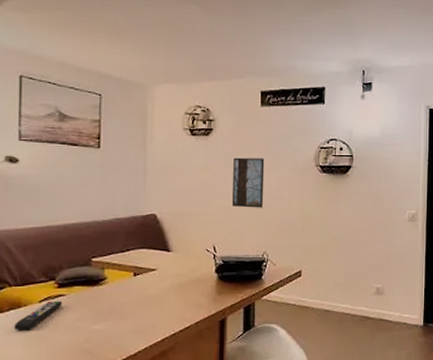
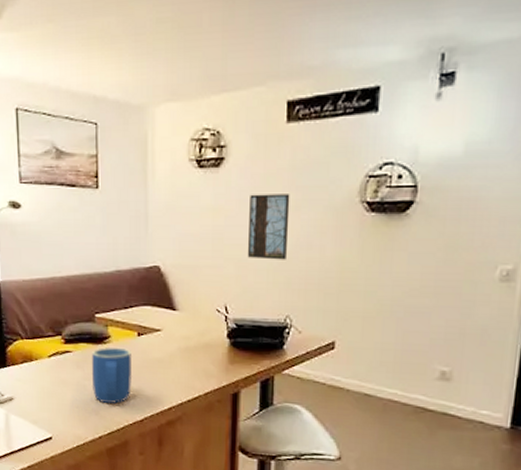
remote control: present [14,300,63,331] -> none [28,356,70,385]
mug: none [86,287,127,341] -> present [92,347,131,404]

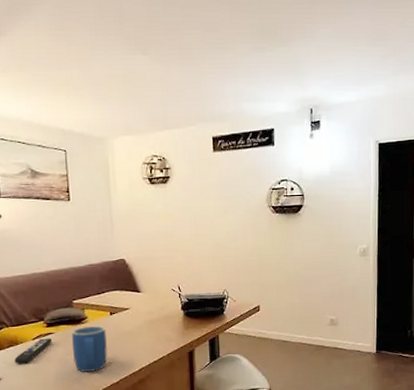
remote control: none [28,356,70,385] -> present [14,338,52,364]
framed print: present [247,194,290,260] -> none [191,202,221,250]

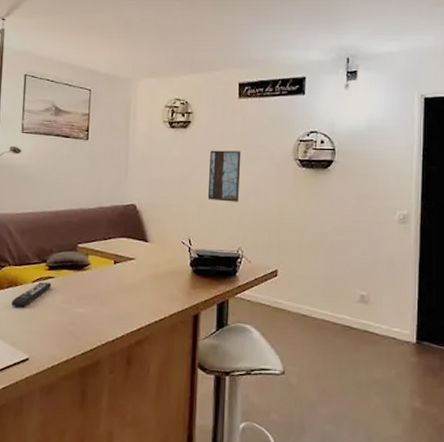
mug: present [72,325,107,372] -> none [70,273,108,325]
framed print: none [191,202,221,250] -> present [207,150,241,202]

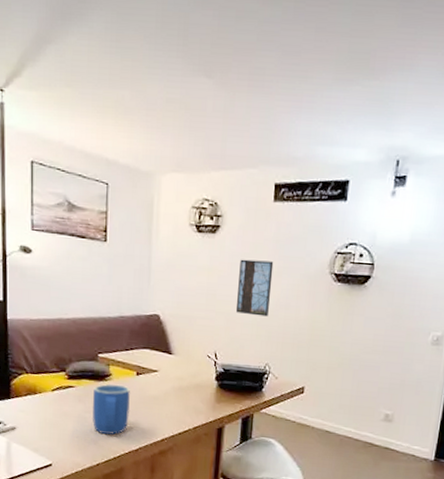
remote control: present [11,281,52,308] -> none [31,390,72,416]
mug: none [70,273,108,325] -> present [93,384,130,435]

